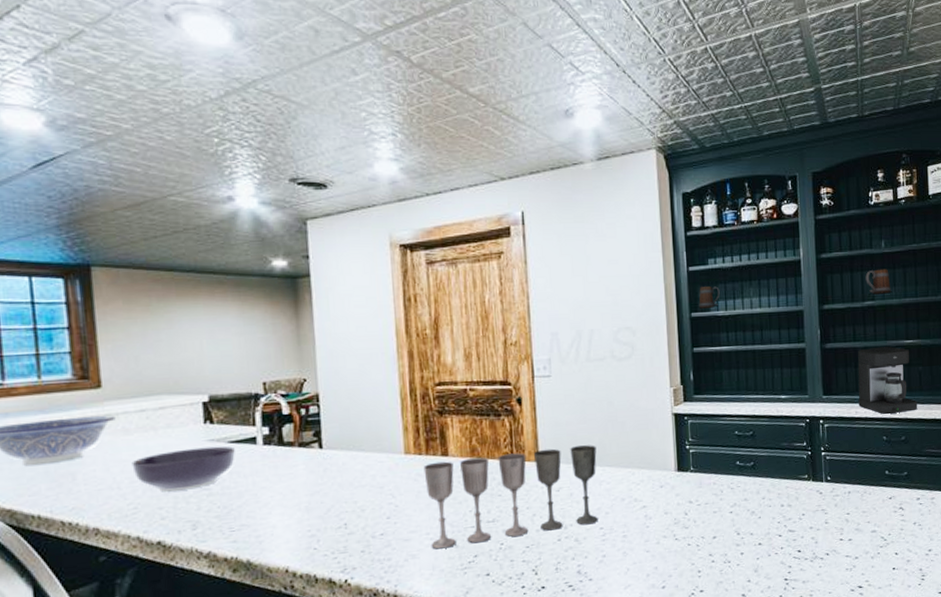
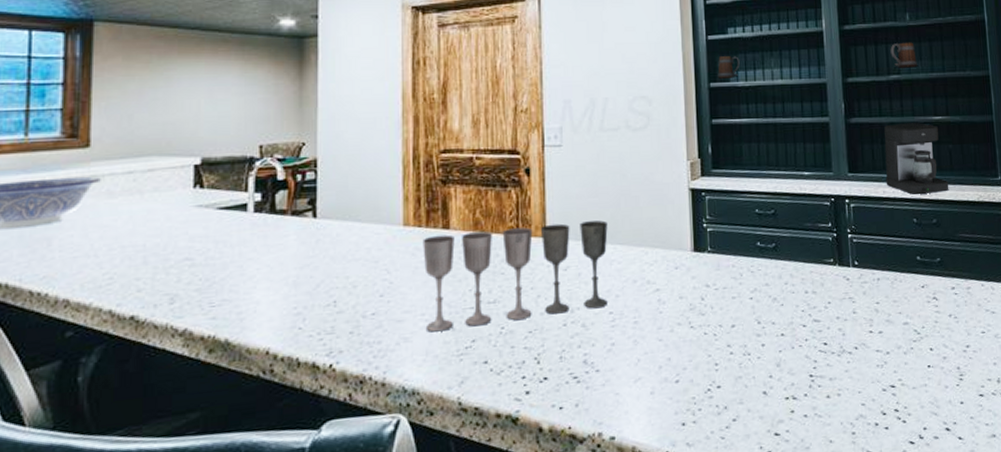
bowl: present [131,446,236,492] -> none [112,212,225,261]

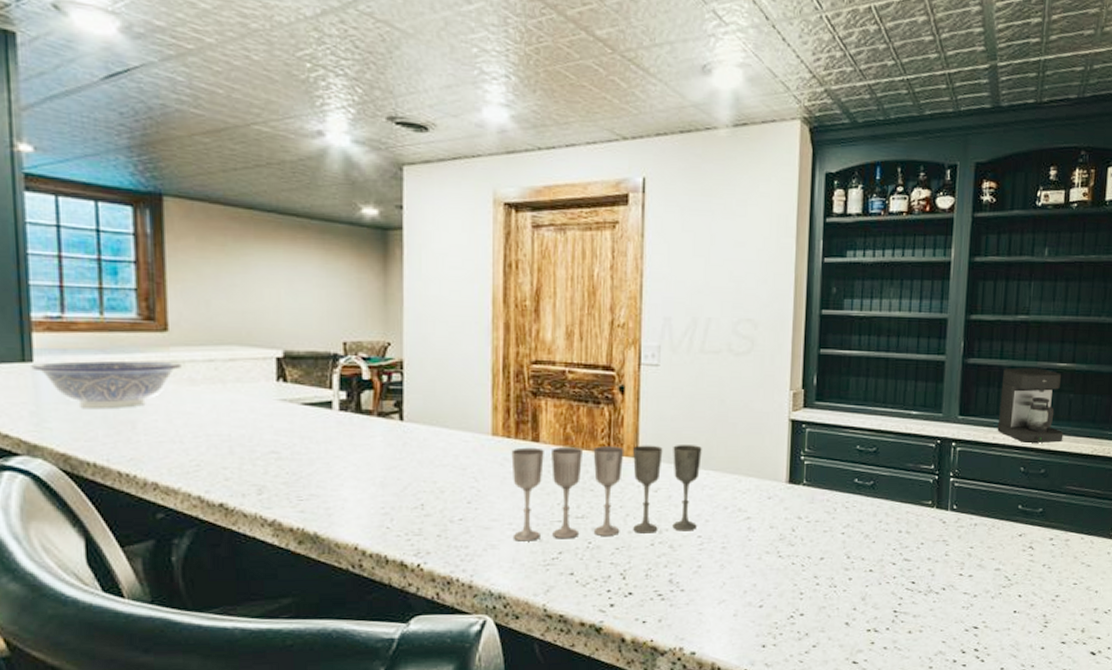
beer mug: present [718,56,740,79] -> none [831,282,856,307]
beer mug: present [890,42,917,68] -> none [1021,280,1049,309]

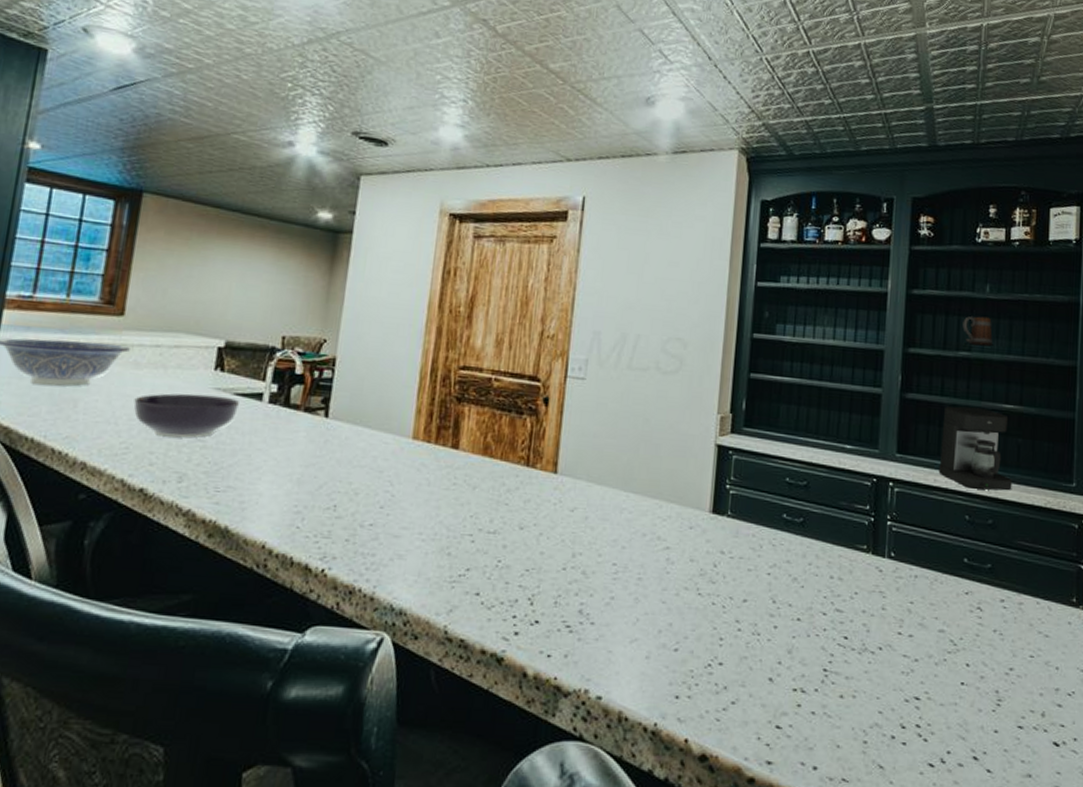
bowl: none [196,407,310,451] -> present [133,393,240,438]
wine glass: present [511,445,702,541] -> none [421,453,623,558]
beer mug: none [1021,280,1049,309] -> present [962,316,993,347]

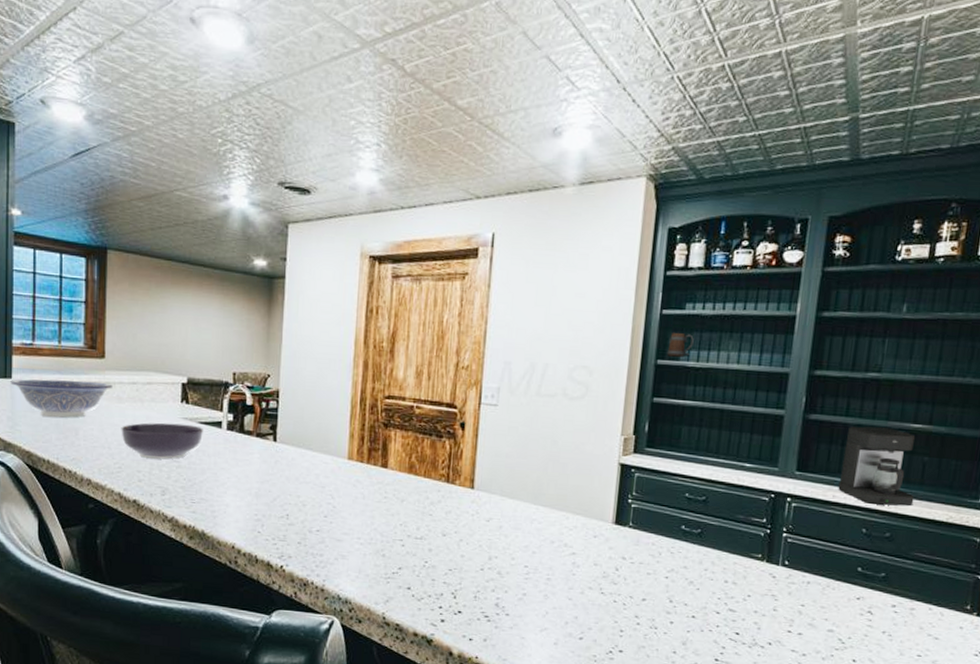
beer mug: none [763,306,789,332] -> present [667,333,694,358]
beer mug: present [962,316,993,347] -> none [874,337,906,367]

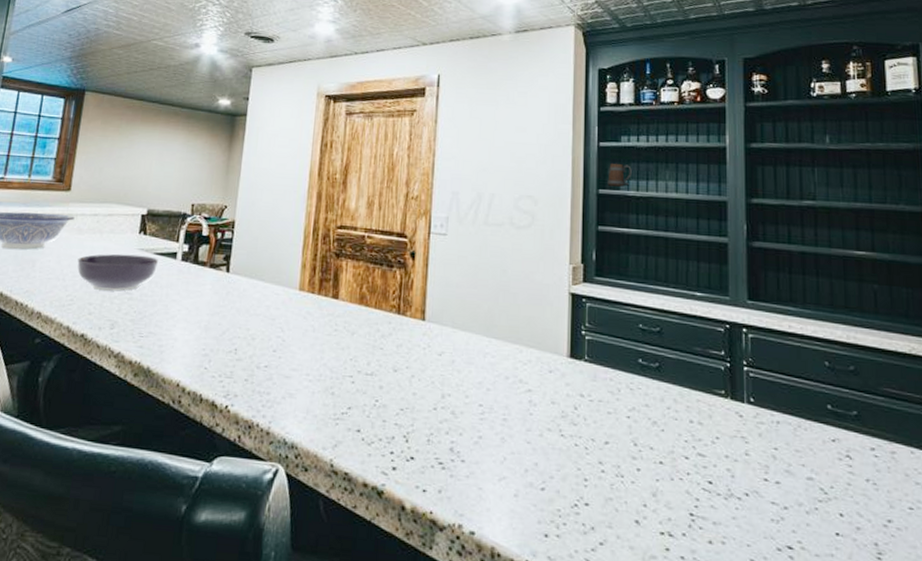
coffee maker: present [838,425,916,506] -> none [792,253,872,337]

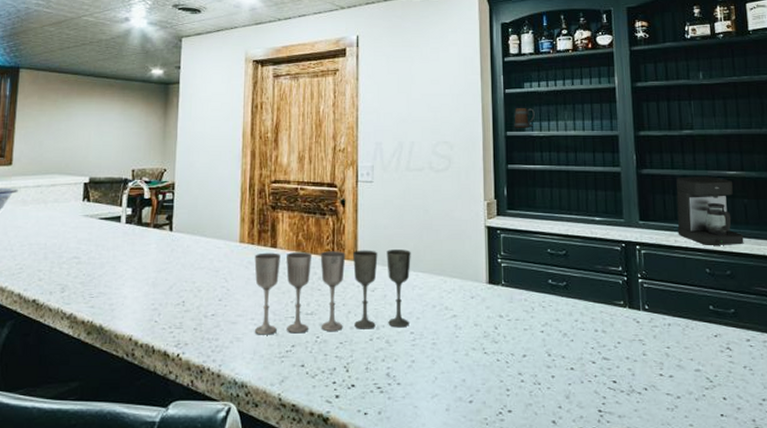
bowl: present [77,254,159,292] -> none [24,221,104,257]
wine glass: none [308,303,485,399] -> present [254,250,411,335]
coffee maker: none [792,253,872,337] -> present [676,176,744,245]

